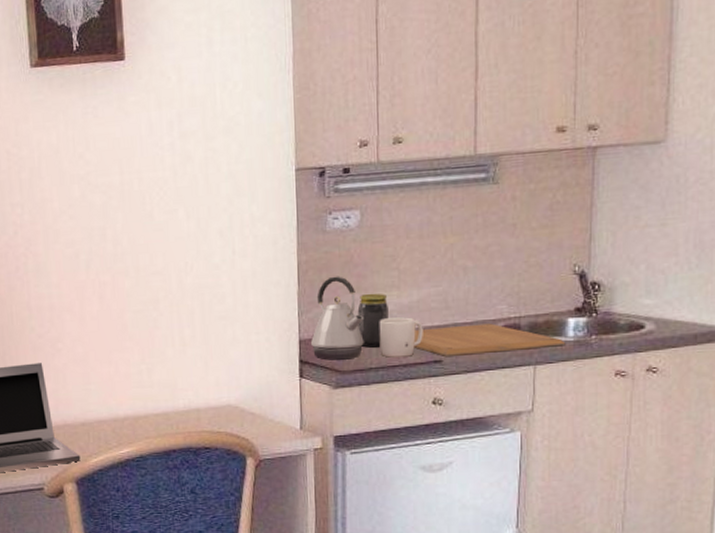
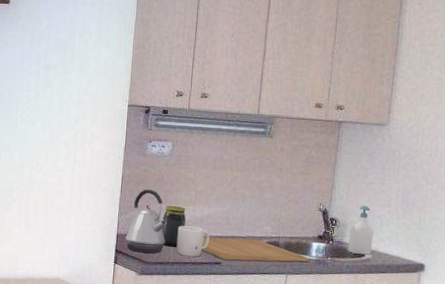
soap bottle: none [619,258,655,326] -> present [347,205,374,255]

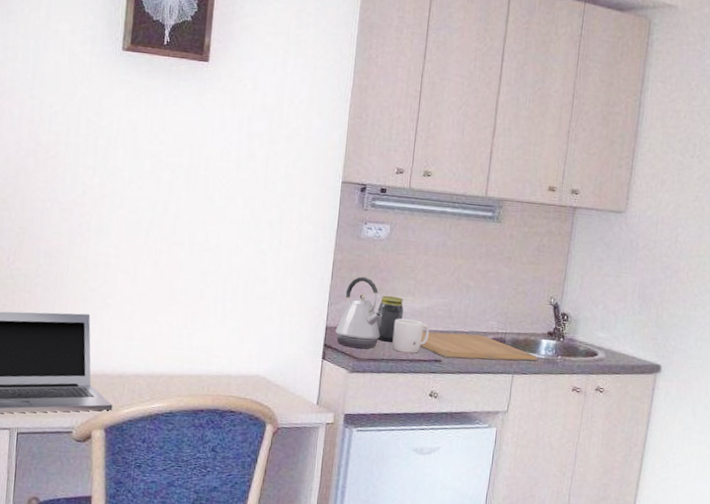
soap bottle: present [347,205,374,255] -> none [579,299,608,354]

